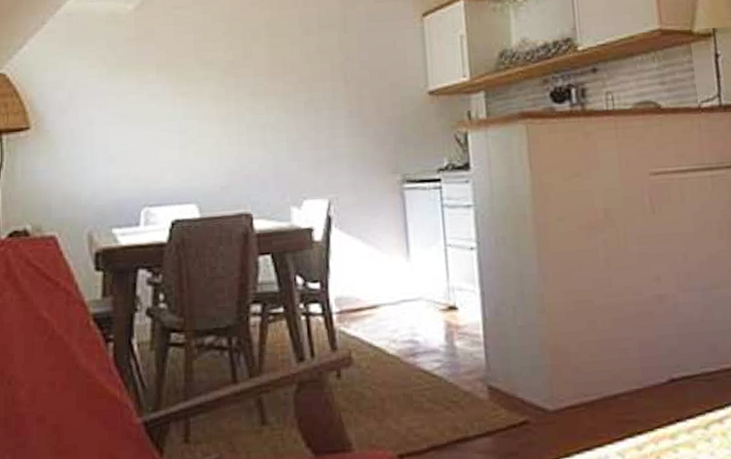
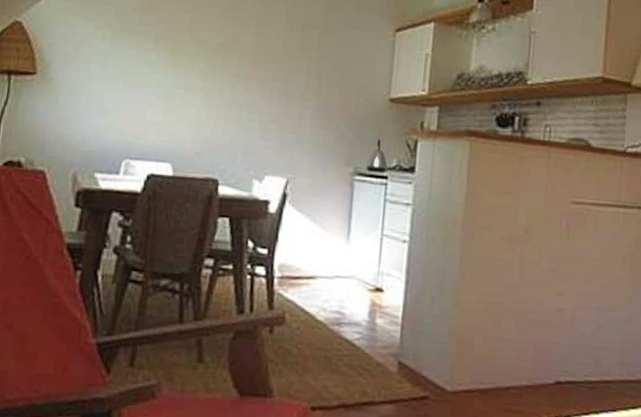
kettle: none [414,138,439,177] -> present [366,138,388,173]

